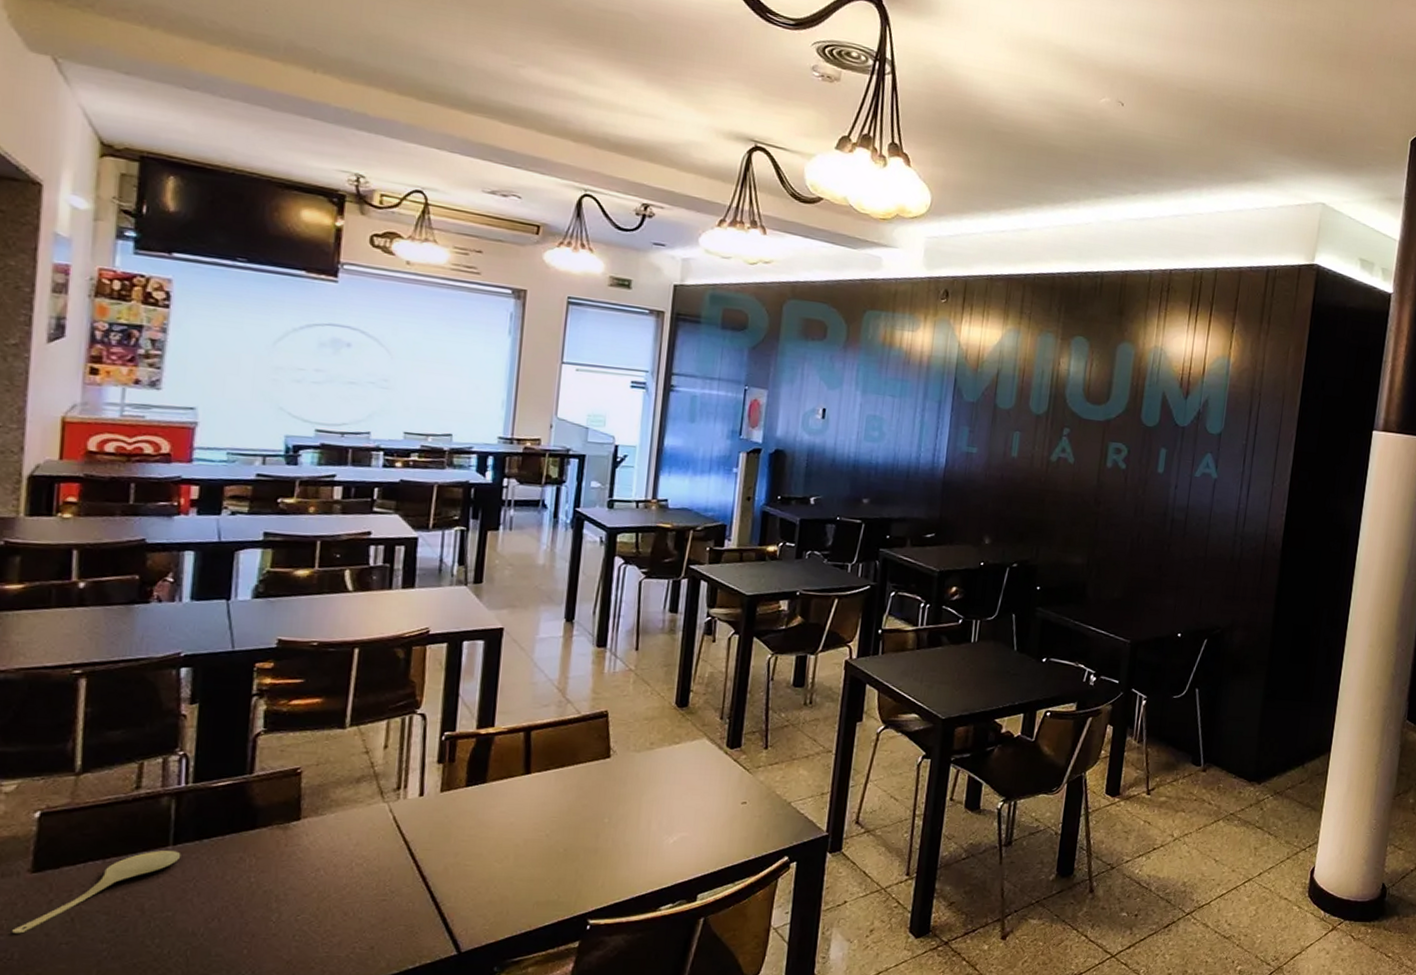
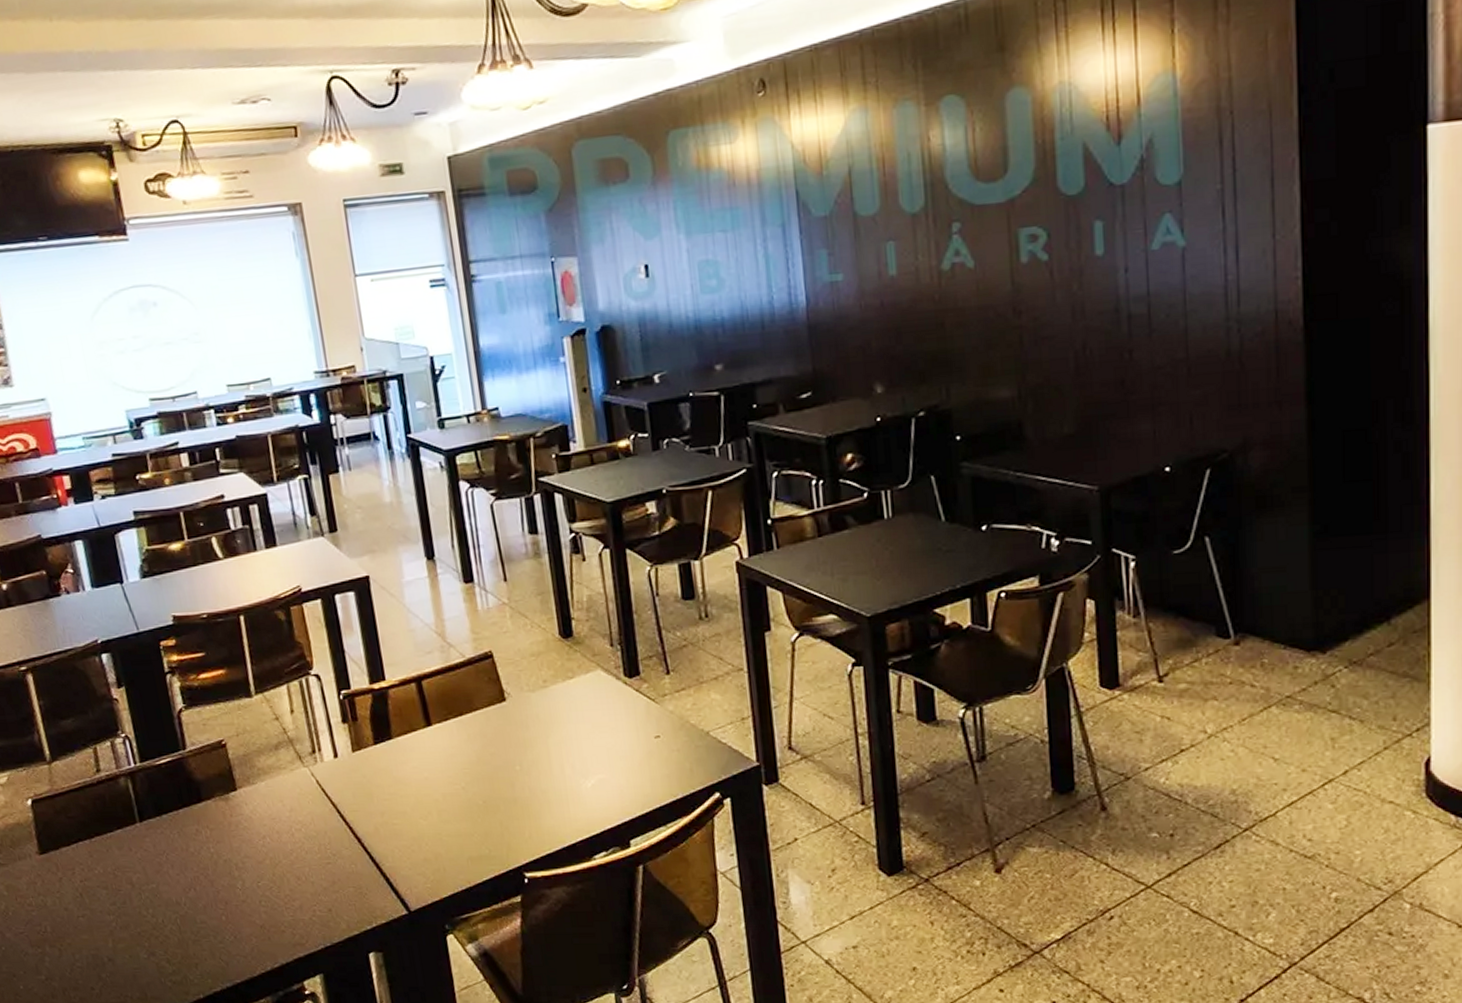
spoon: present [12,850,181,934] -> none [40,827,149,909]

